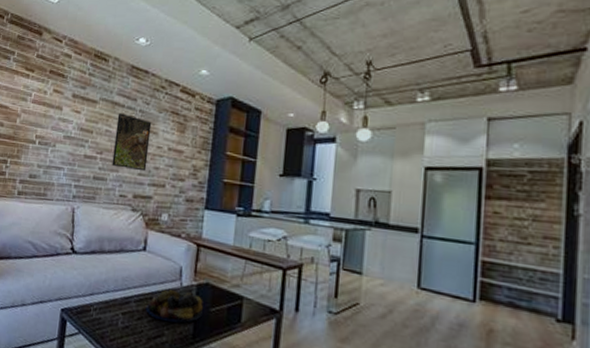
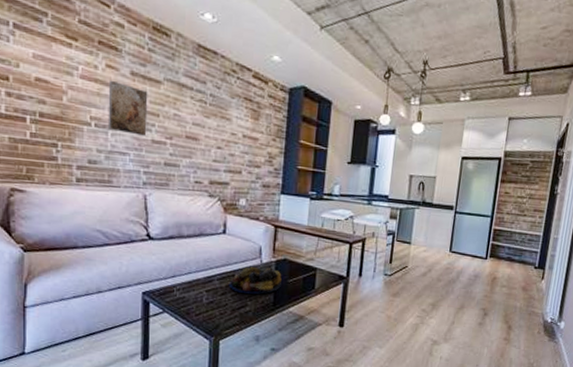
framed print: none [48,102,86,152] -> present [107,80,148,136]
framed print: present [111,113,152,172] -> none [184,96,224,158]

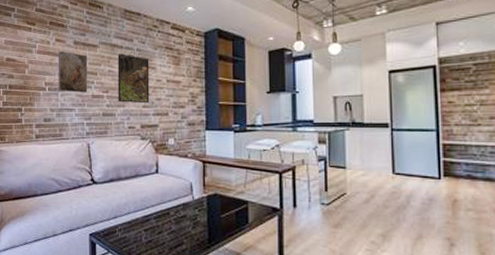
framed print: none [184,96,224,158] -> present [117,54,150,104]
fruit bowl: present [230,267,282,295] -> none [165,204,214,232]

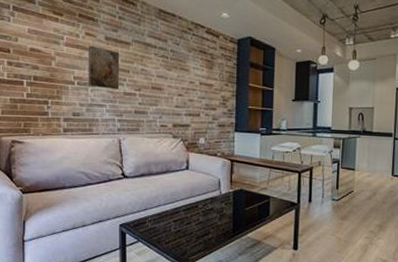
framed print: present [117,54,150,104] -> none [150,53,183,104]

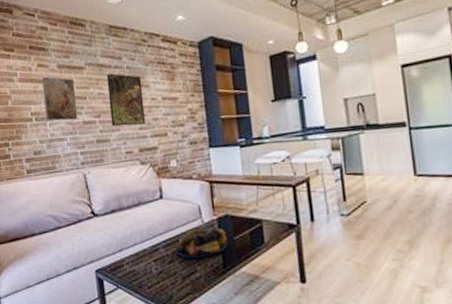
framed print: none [150,53,183,104] -> present [106,74,146,127]
fruit bowl: none [194,198,239,223] -> present [175,228,228,259]

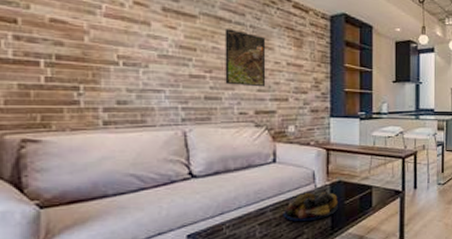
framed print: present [42,76,78,121] -> none [137,17,183,71]

